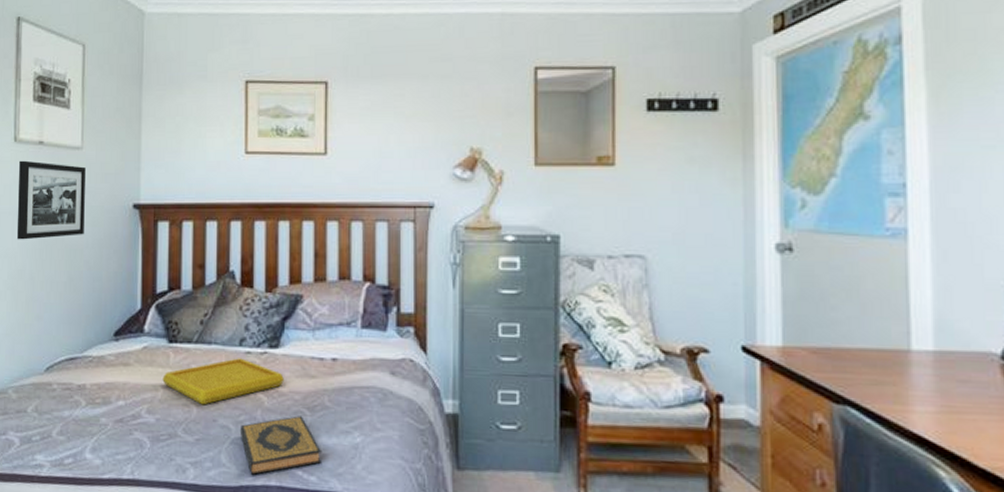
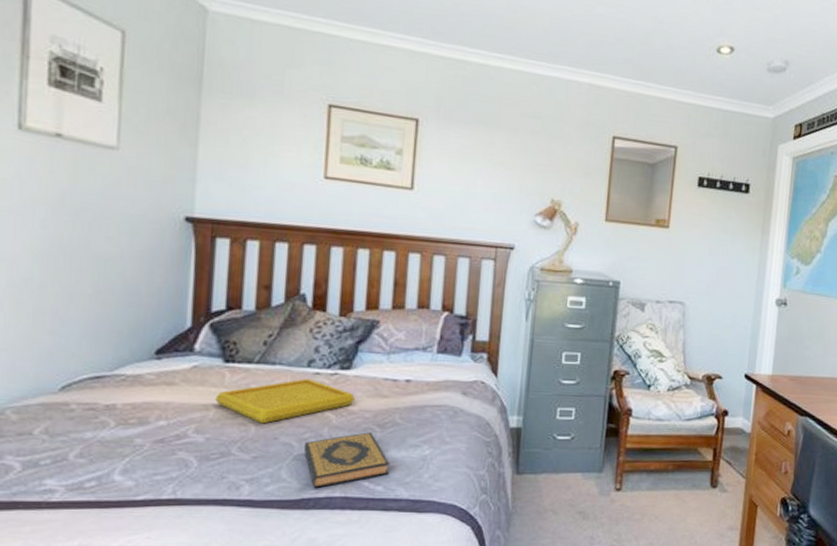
picture frame: present [16,160,86,240] -> none [20,152,122,245]

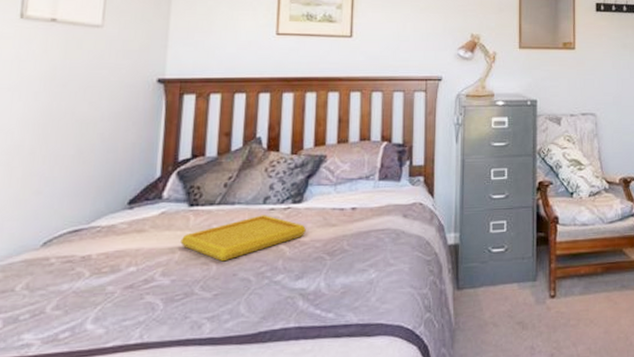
hardback book: present [303,432,389,488] -> none [260,261,339,320]

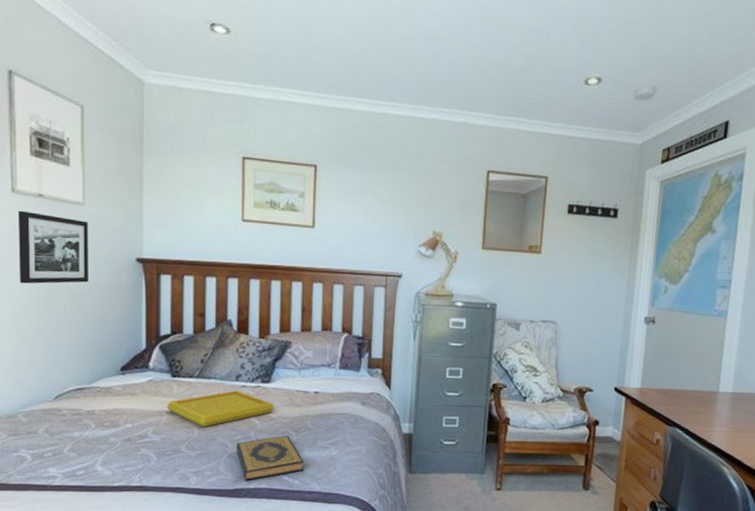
picture frame: none [15,36,105,115] -> present [18,210,88,284]
hardback book: none [260,261,339,320] -> present [236,435,304,480]

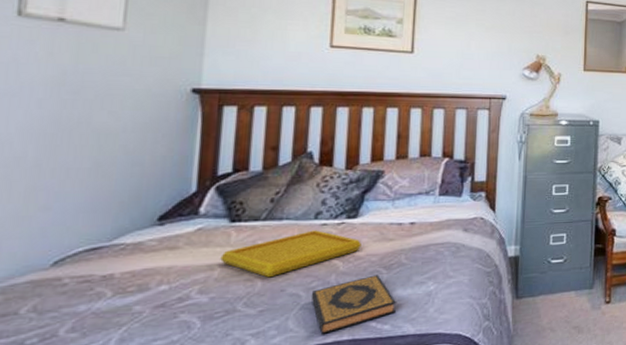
picture frame: present [18,210,88,284] -> none [14,36,128,124]

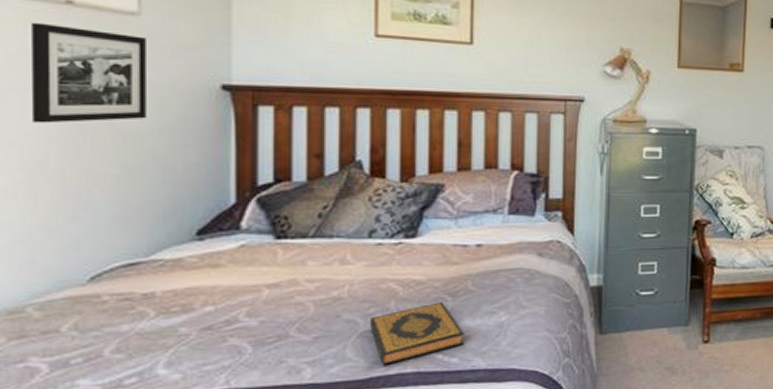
picture frame: none [14,36,128,124] -> present [30,22,146,123]
serving tray: present [220,230,361,278] -> none [268,250,422,302]

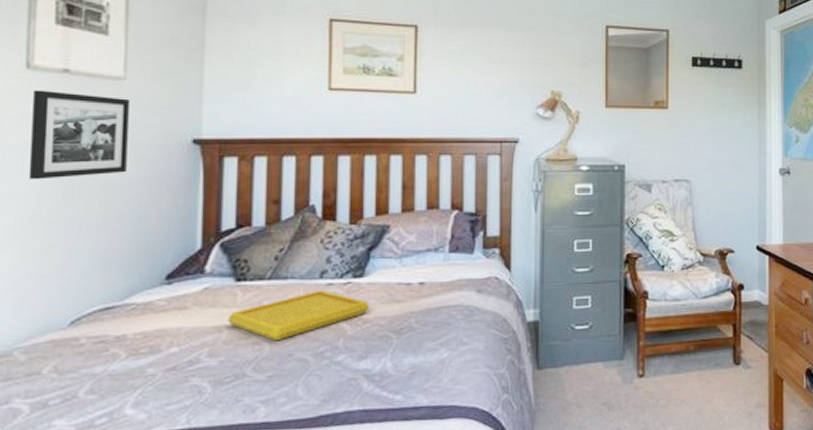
serving tray: none [268,250,422,302] -> present [228,290,369,341]
hardback book: present [369,302,464,365] -> none [319,340,407,403]

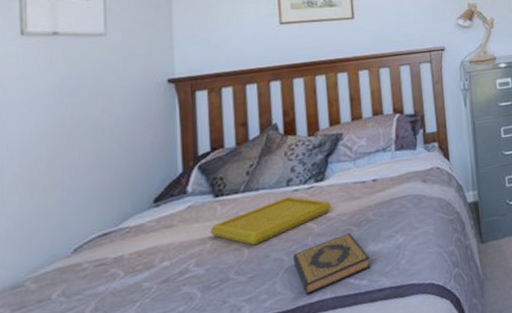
picture frame: present [28,90,129,180] -> none [27,51,113,130]
hardback book: none [319,340,407,403] -> present [292,233,370,295]

